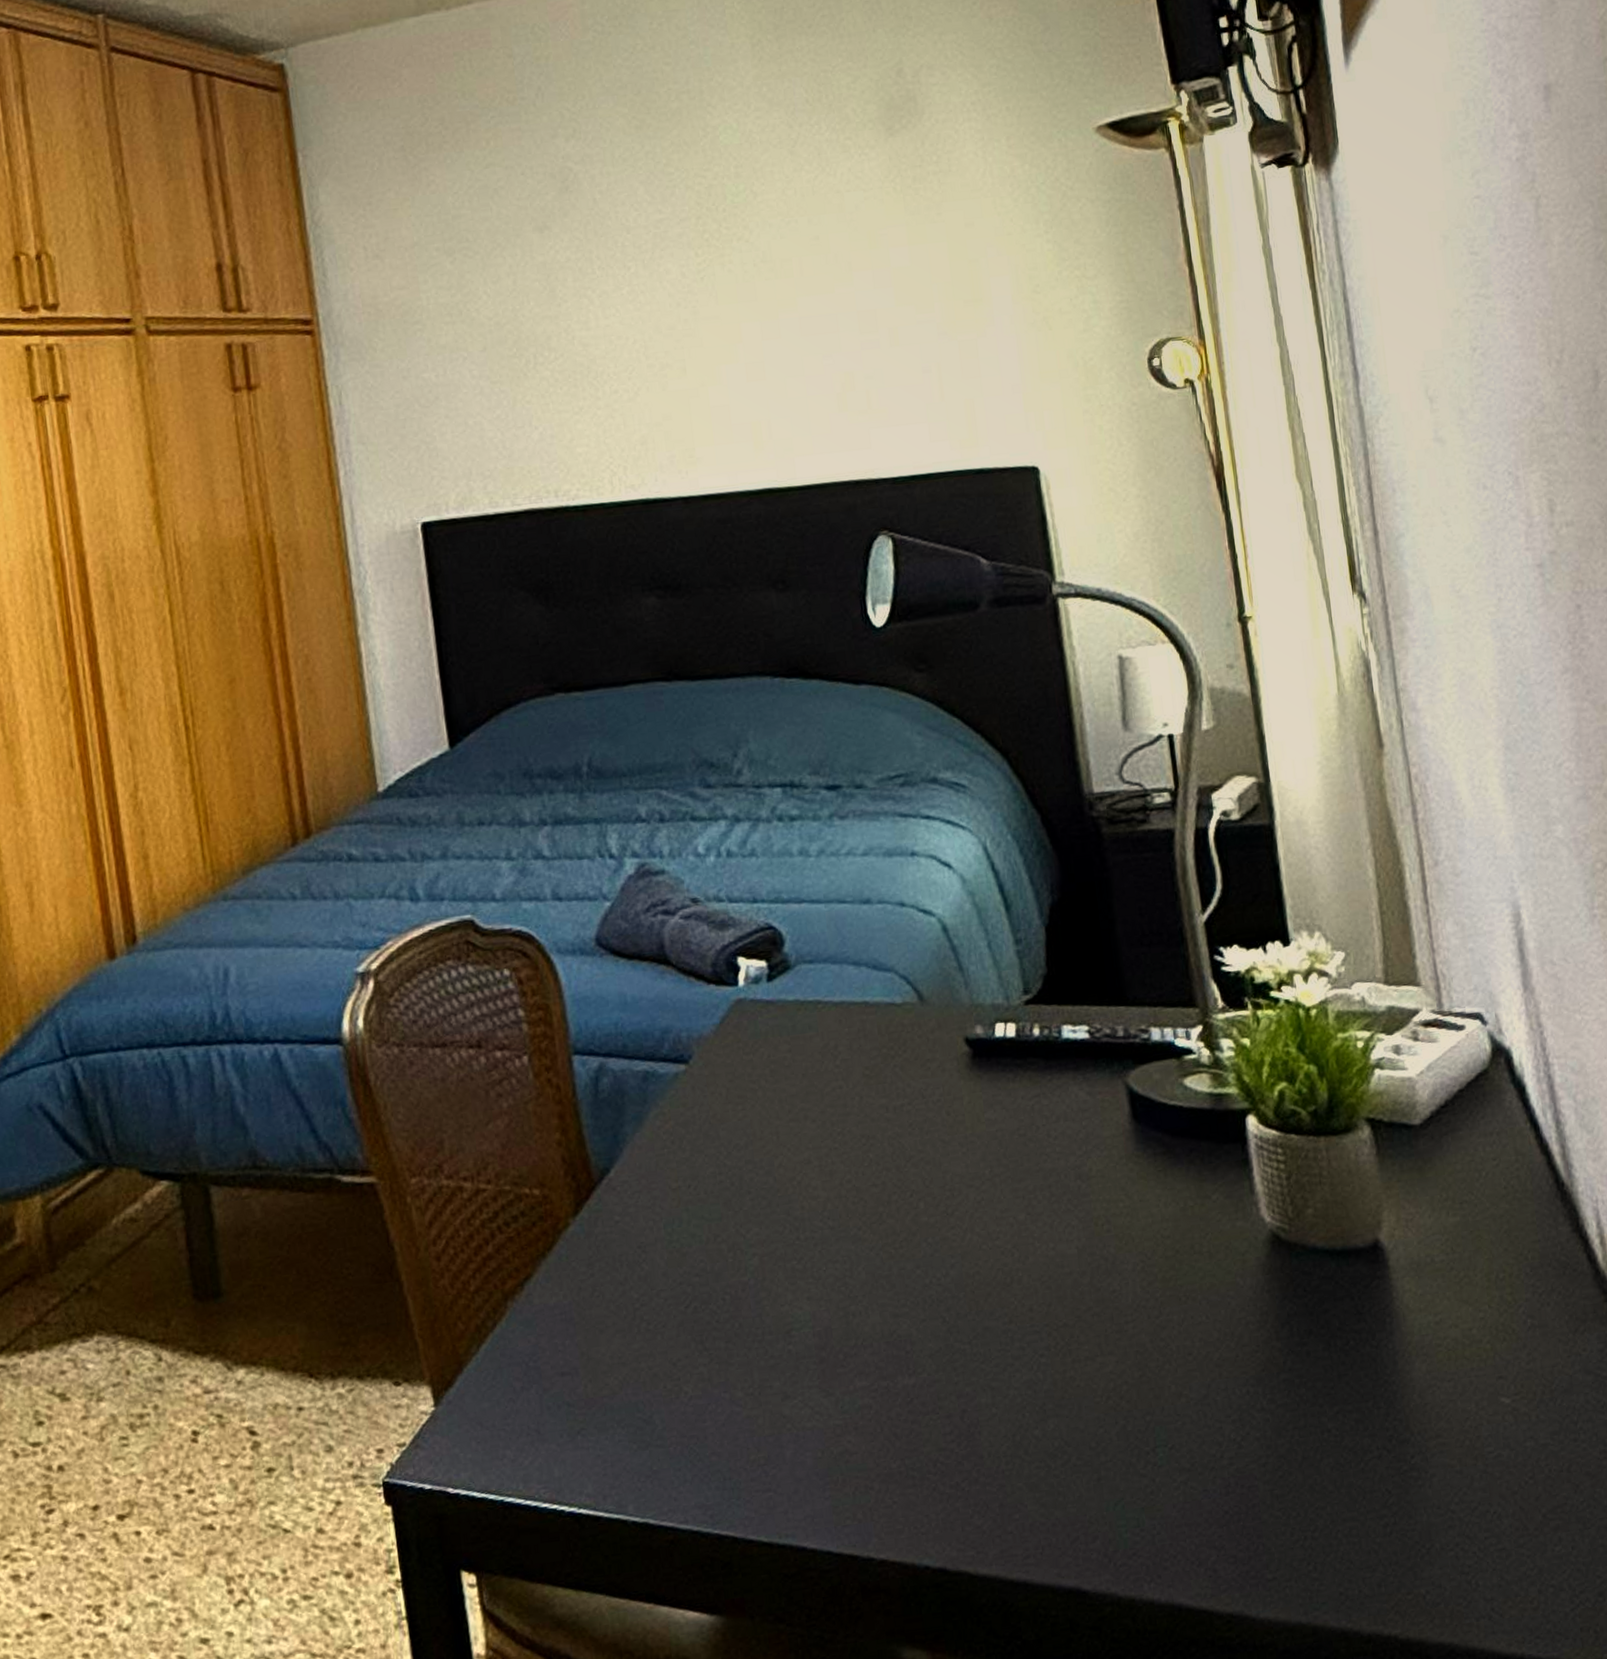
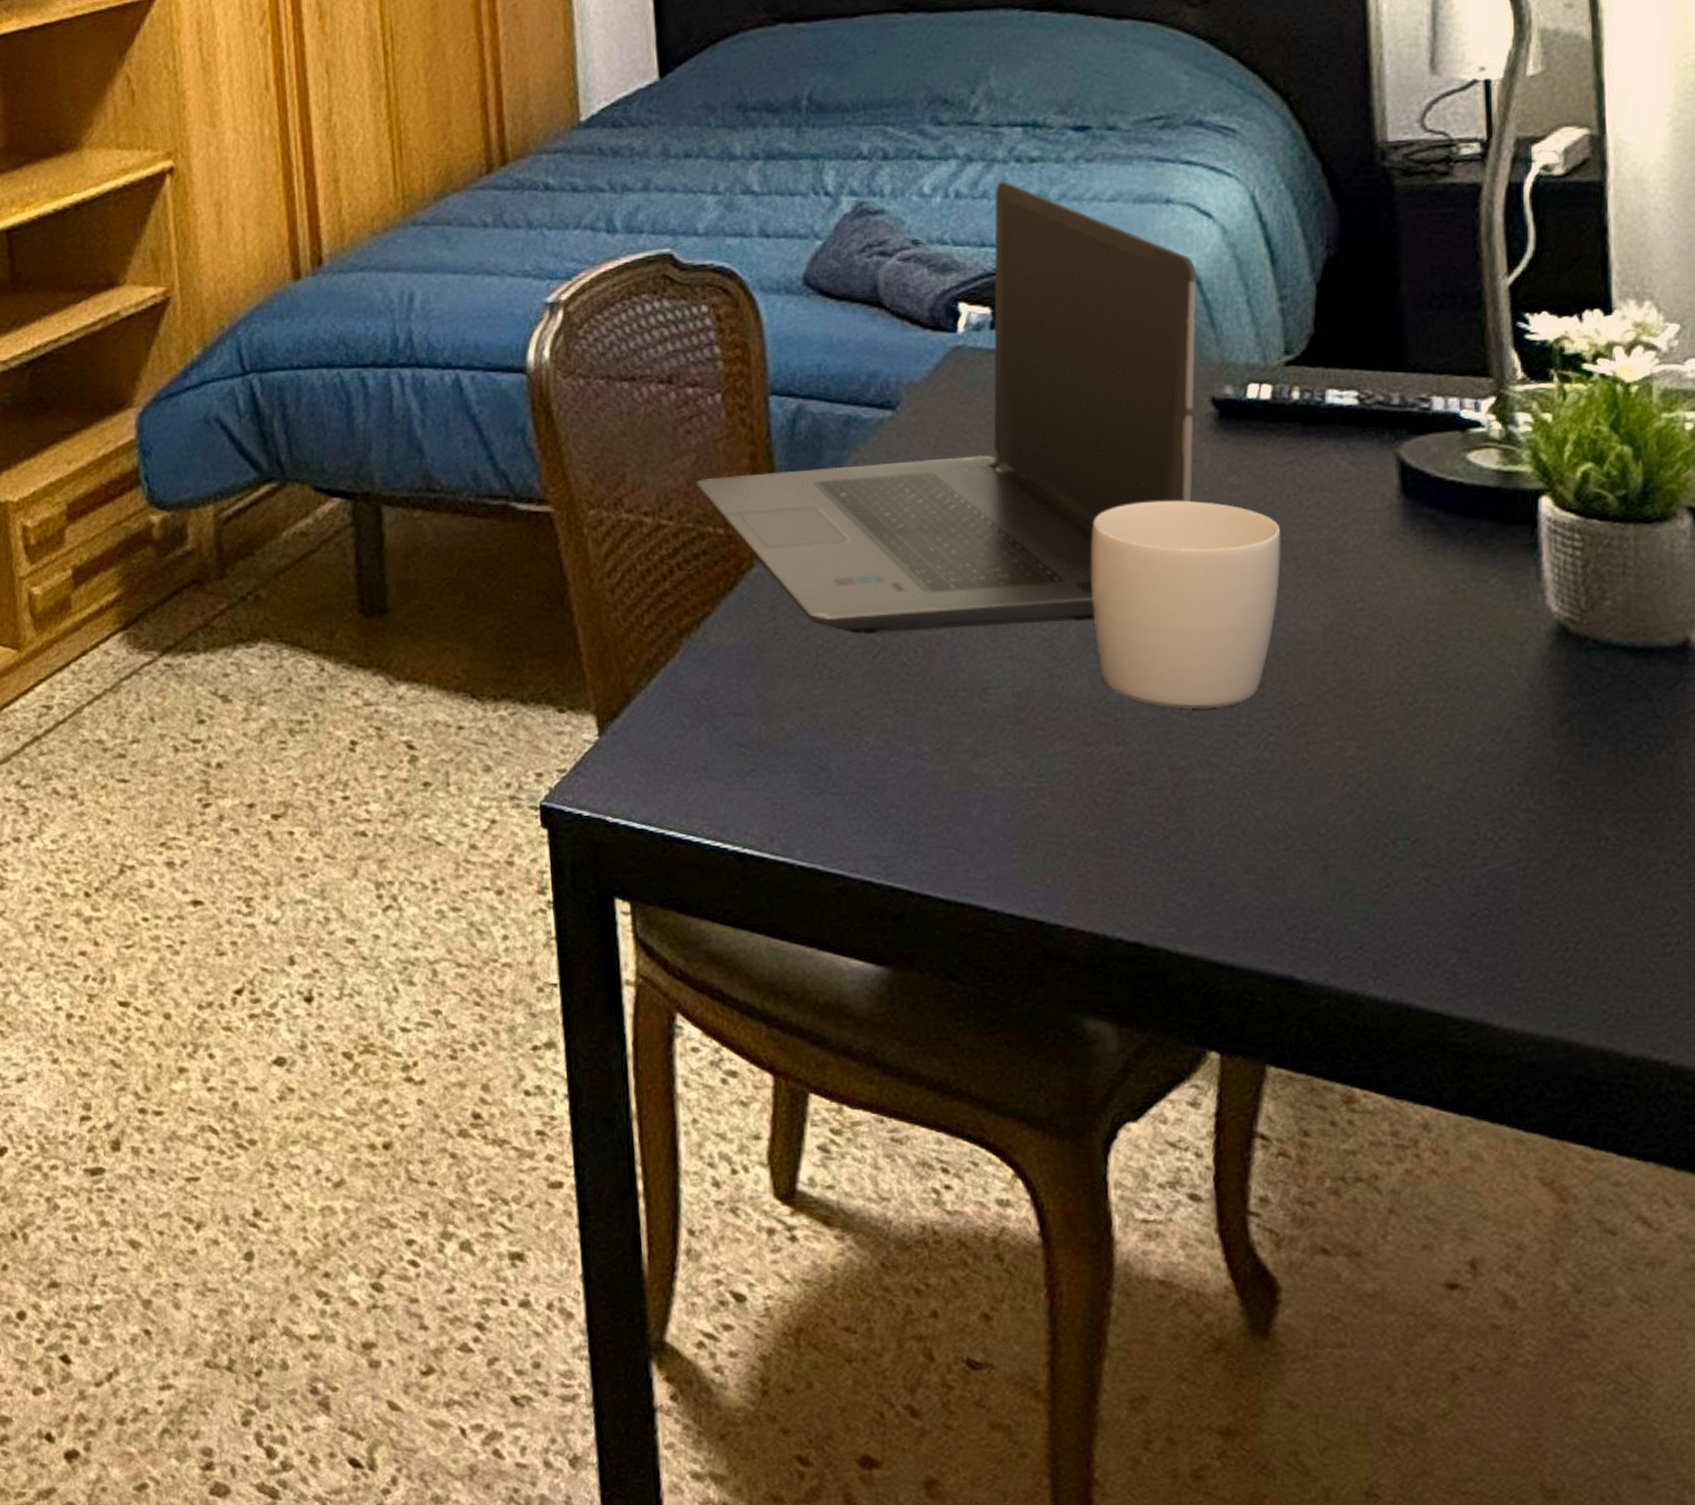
laptop computer: none [511,840,956,1286] -> present [697,181,1198,634]
mug: none [871,1137,1037,1337] -> present [1090,500,1282,709]

